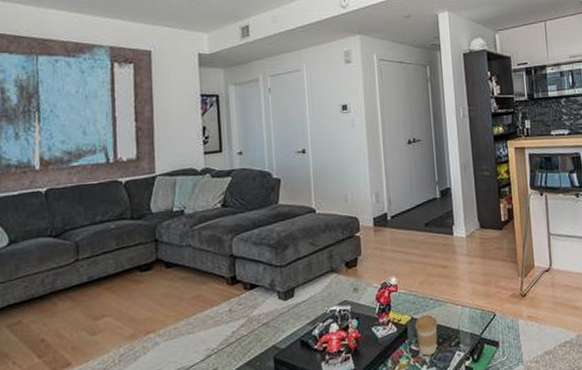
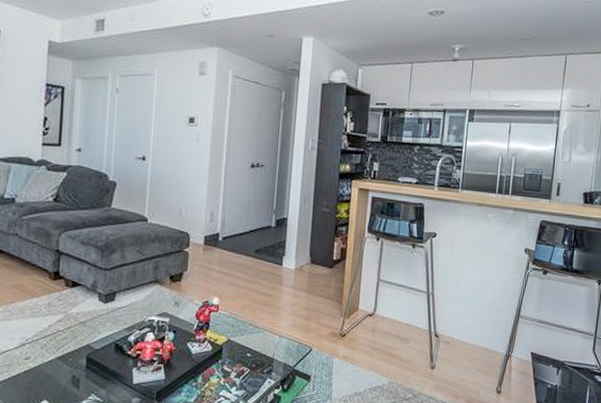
coffee cup: present [415,314,438,356] -> none [230,338,253,378]

